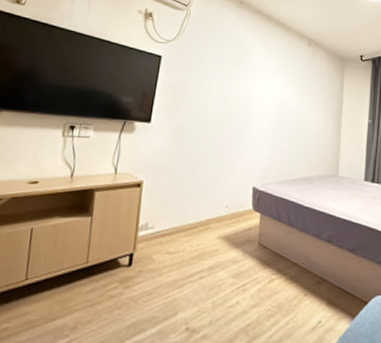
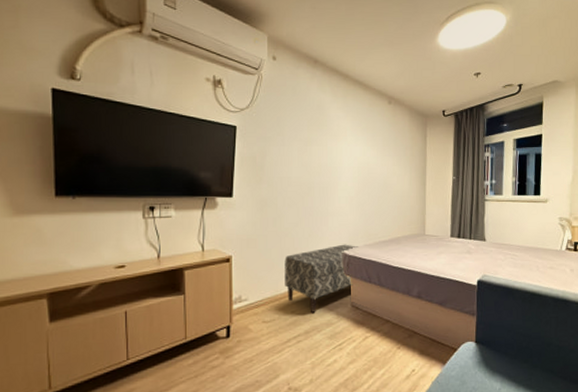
bench: none [193,178,271,248] -> present [284,244,359,313]

